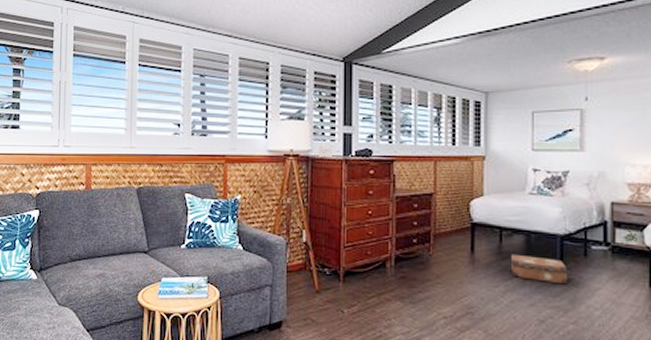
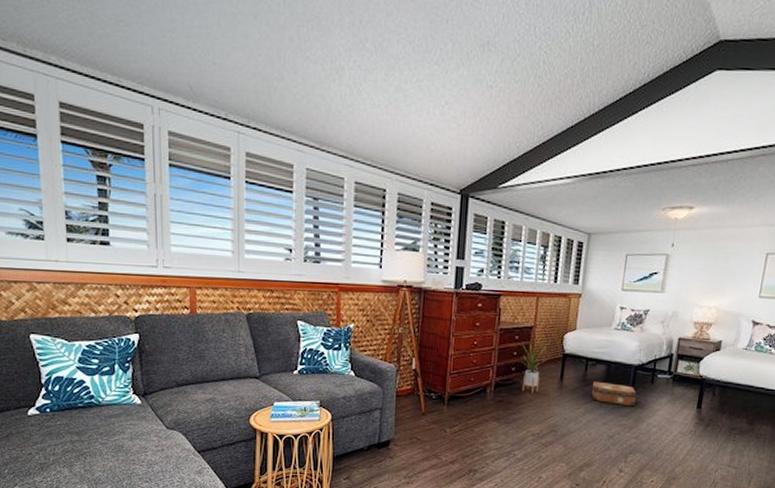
house plant: none [422,210,454,268] -> present [520,342,548,393]

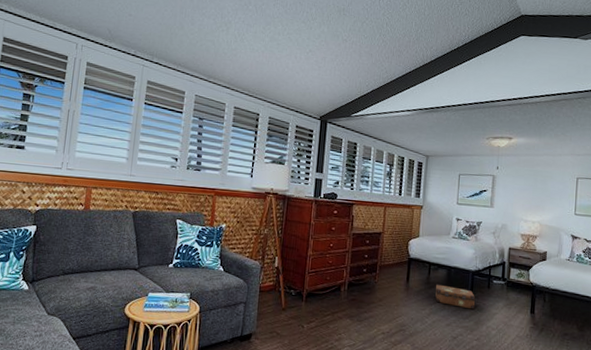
house plant: present [520,342,548,393] -> none [371,246,395,293]

